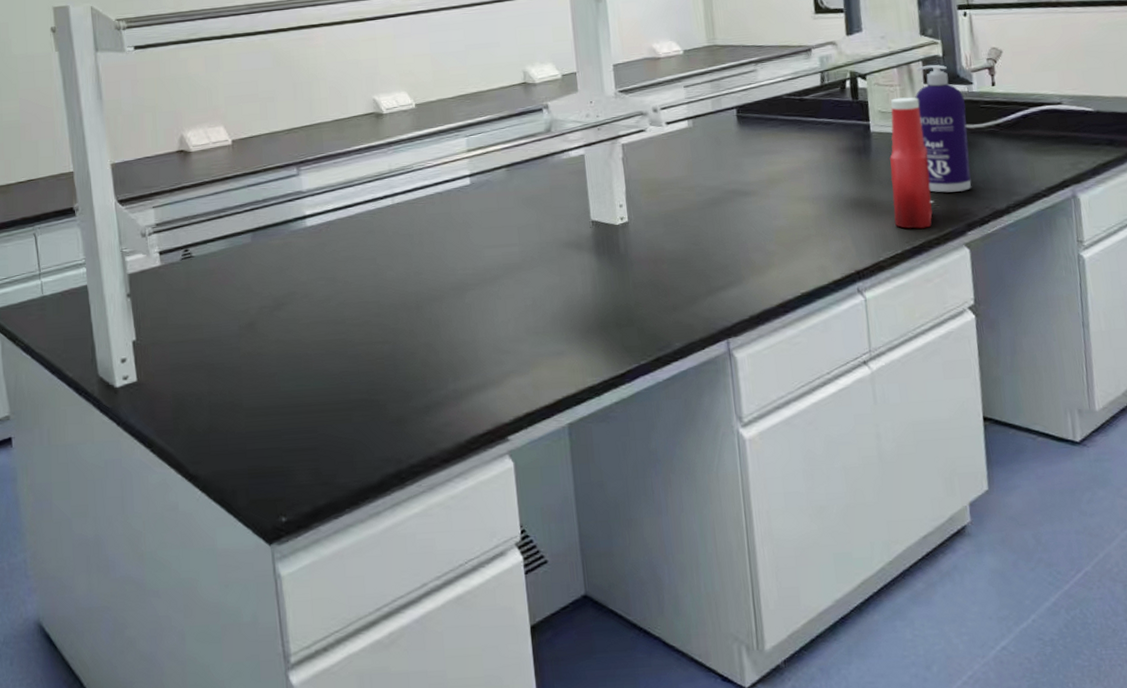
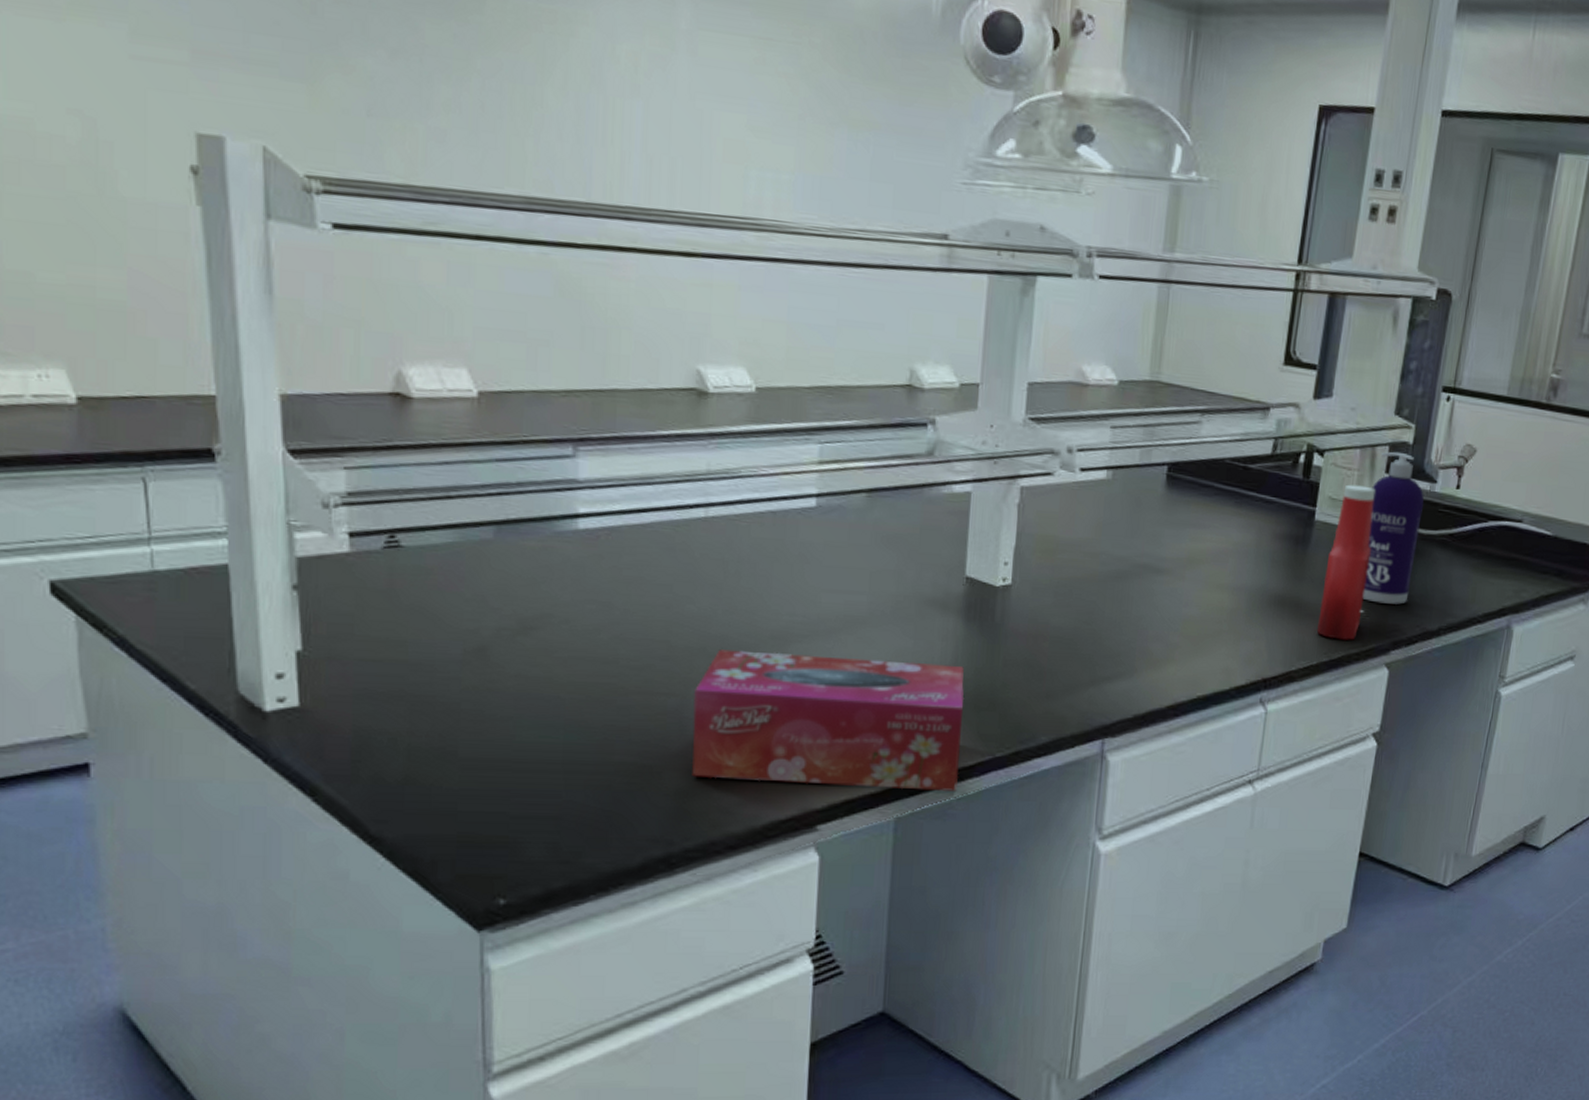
tissue box: none [401,292,614,406] -> present [692,649,965,791]

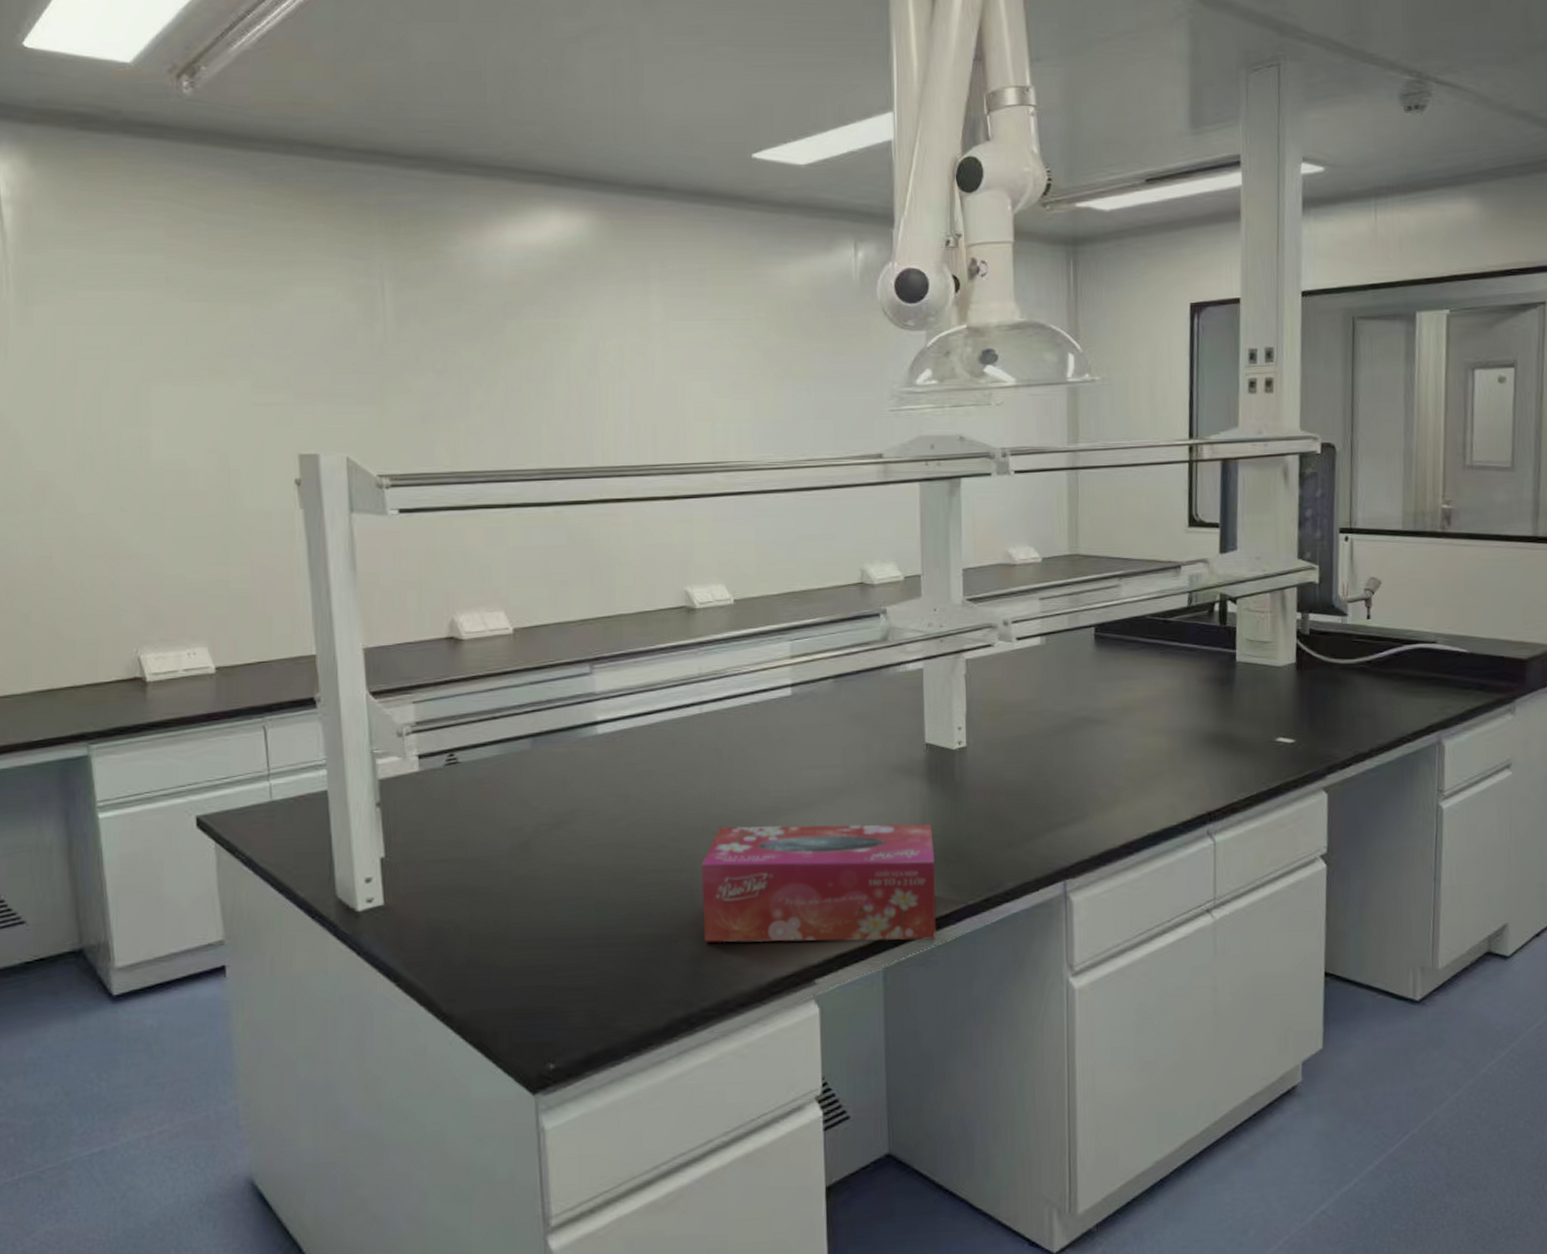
ketchup bottle: present [1316,484,1376,640] -> none [1252,625,1294,769]
spray bottle: present [1362,451,1424,605] -> none [1286,591,1338,732]

